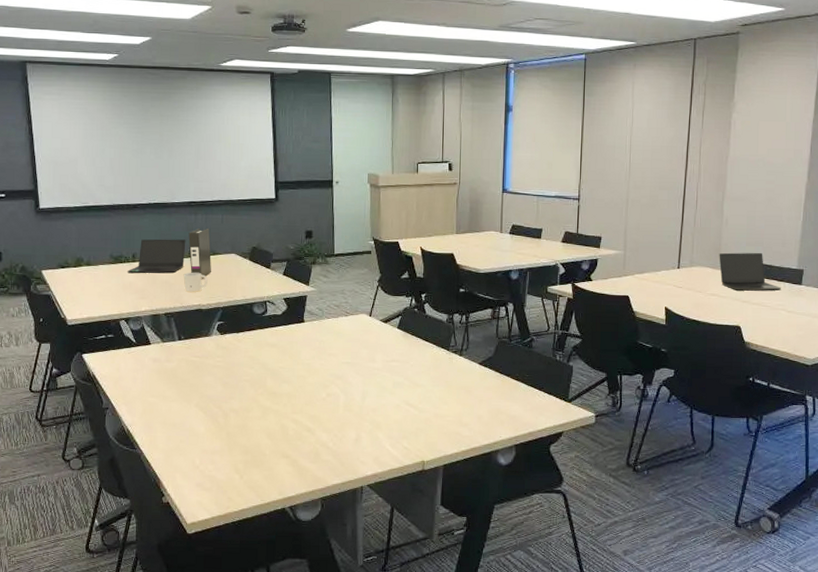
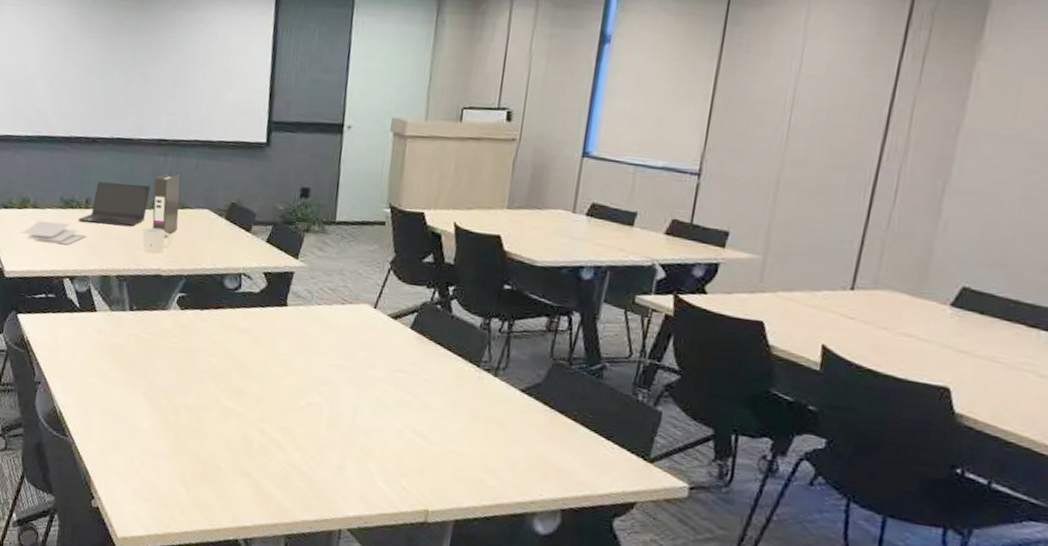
papers: none [77,275,136,293] -> present [19,220,87,246]
laptop: present [719,252,781,291] -> none [923,274,1032,342]

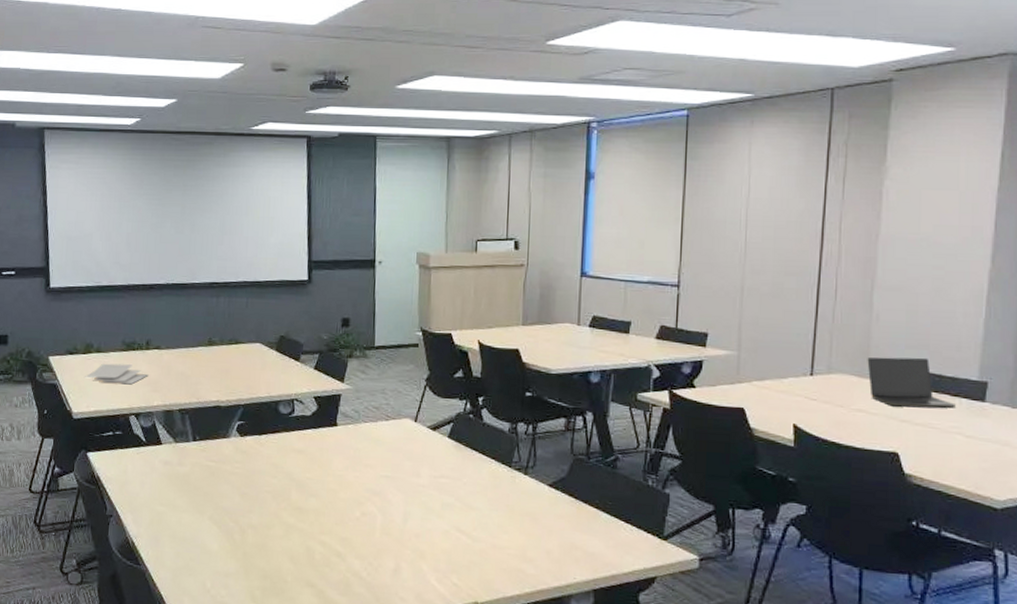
laptop: present [78,181,151,226] -> none [140,324,206,364]
mug: present [142,227,172,254] -> none [201,363,228,386]
binder: present [152,173,181,237] -> none [208,312,233,371]
laptop: none [923,274,1032,342] -> present [867,357,956,408]

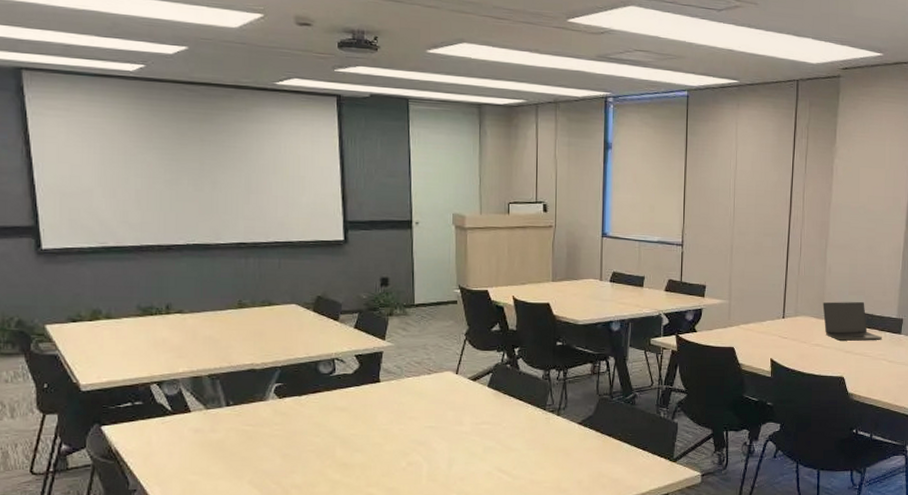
papers: present [85,363,149,385] -> none [93,330,171,352]

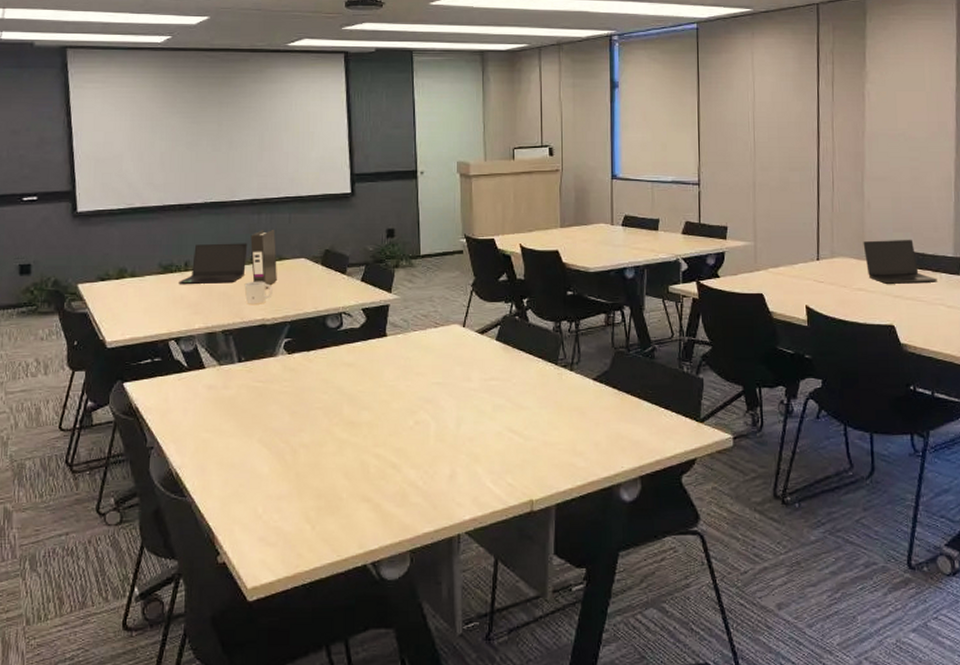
laptop: none [160,286,235,328] -> present [179,243,248,284]
mug: none [231,325,262,349] -> present [244,281,273,304]
binder: none [237,273,267,334] -> present [250,229,277,289]

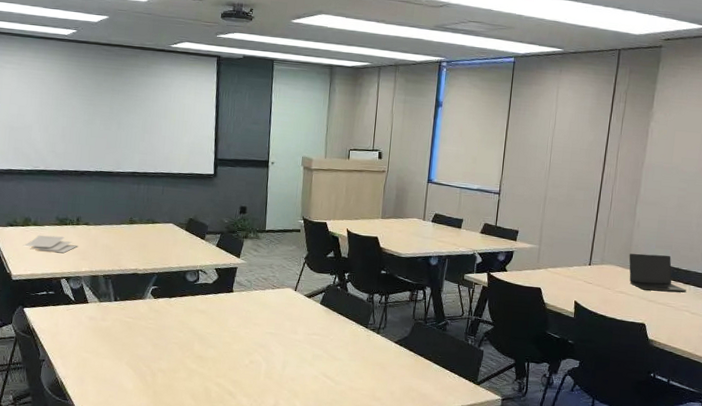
papers: none [119,288,189,309] -> present [23,234,78,254]
laptop: present [179,243,248,284] -> none [71,204,128,238]
mug: present [244,281,273,304] -> none [123,238,145,257]
binder: present [250,229,277,289] -> none [130,197,151,245]

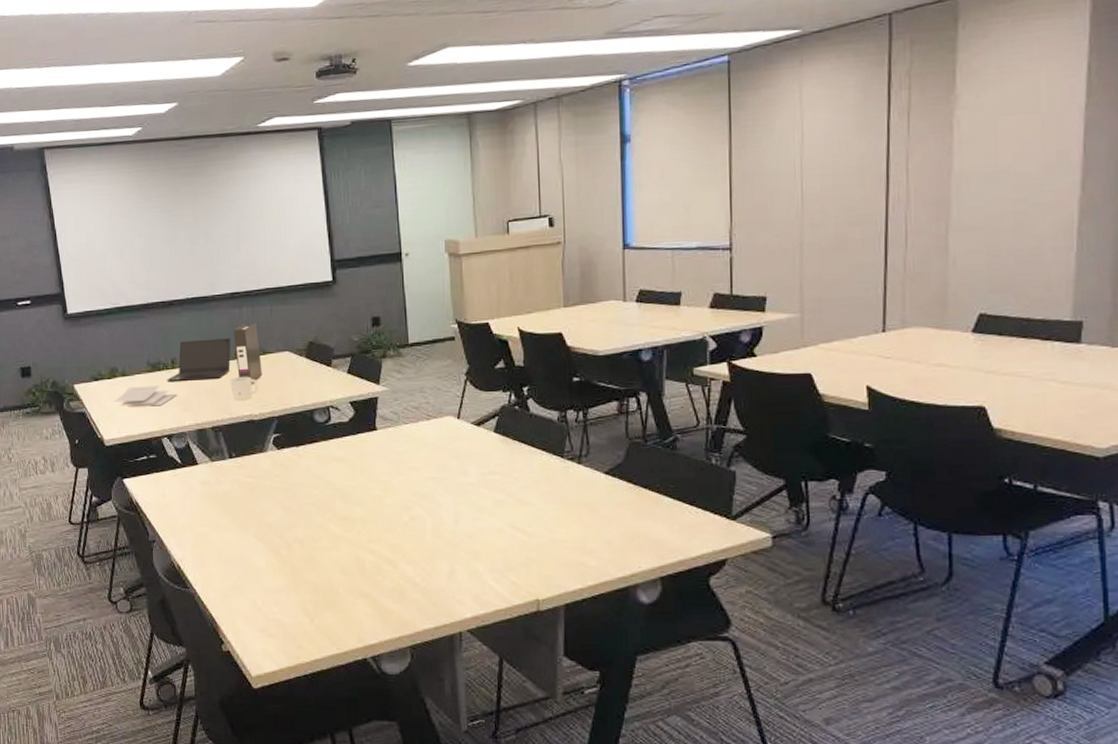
laptop: none [71,204,128,238] -> present [167,338,231,381]
mug: none [123,238,145,257] -> present [230,376,259,400]
binder: none [130,197,151,245] -> present [233,322,262,384]
laptop: present [629,253,686,293] -> none [945,301,1047,357]

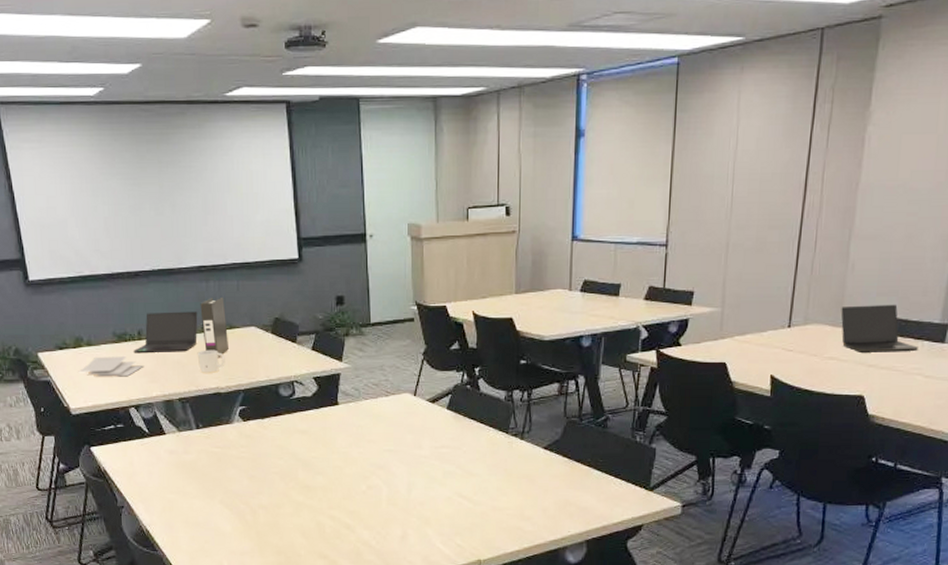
laptop: none [945,301,1047,357] -> present [841,304,918,352]

